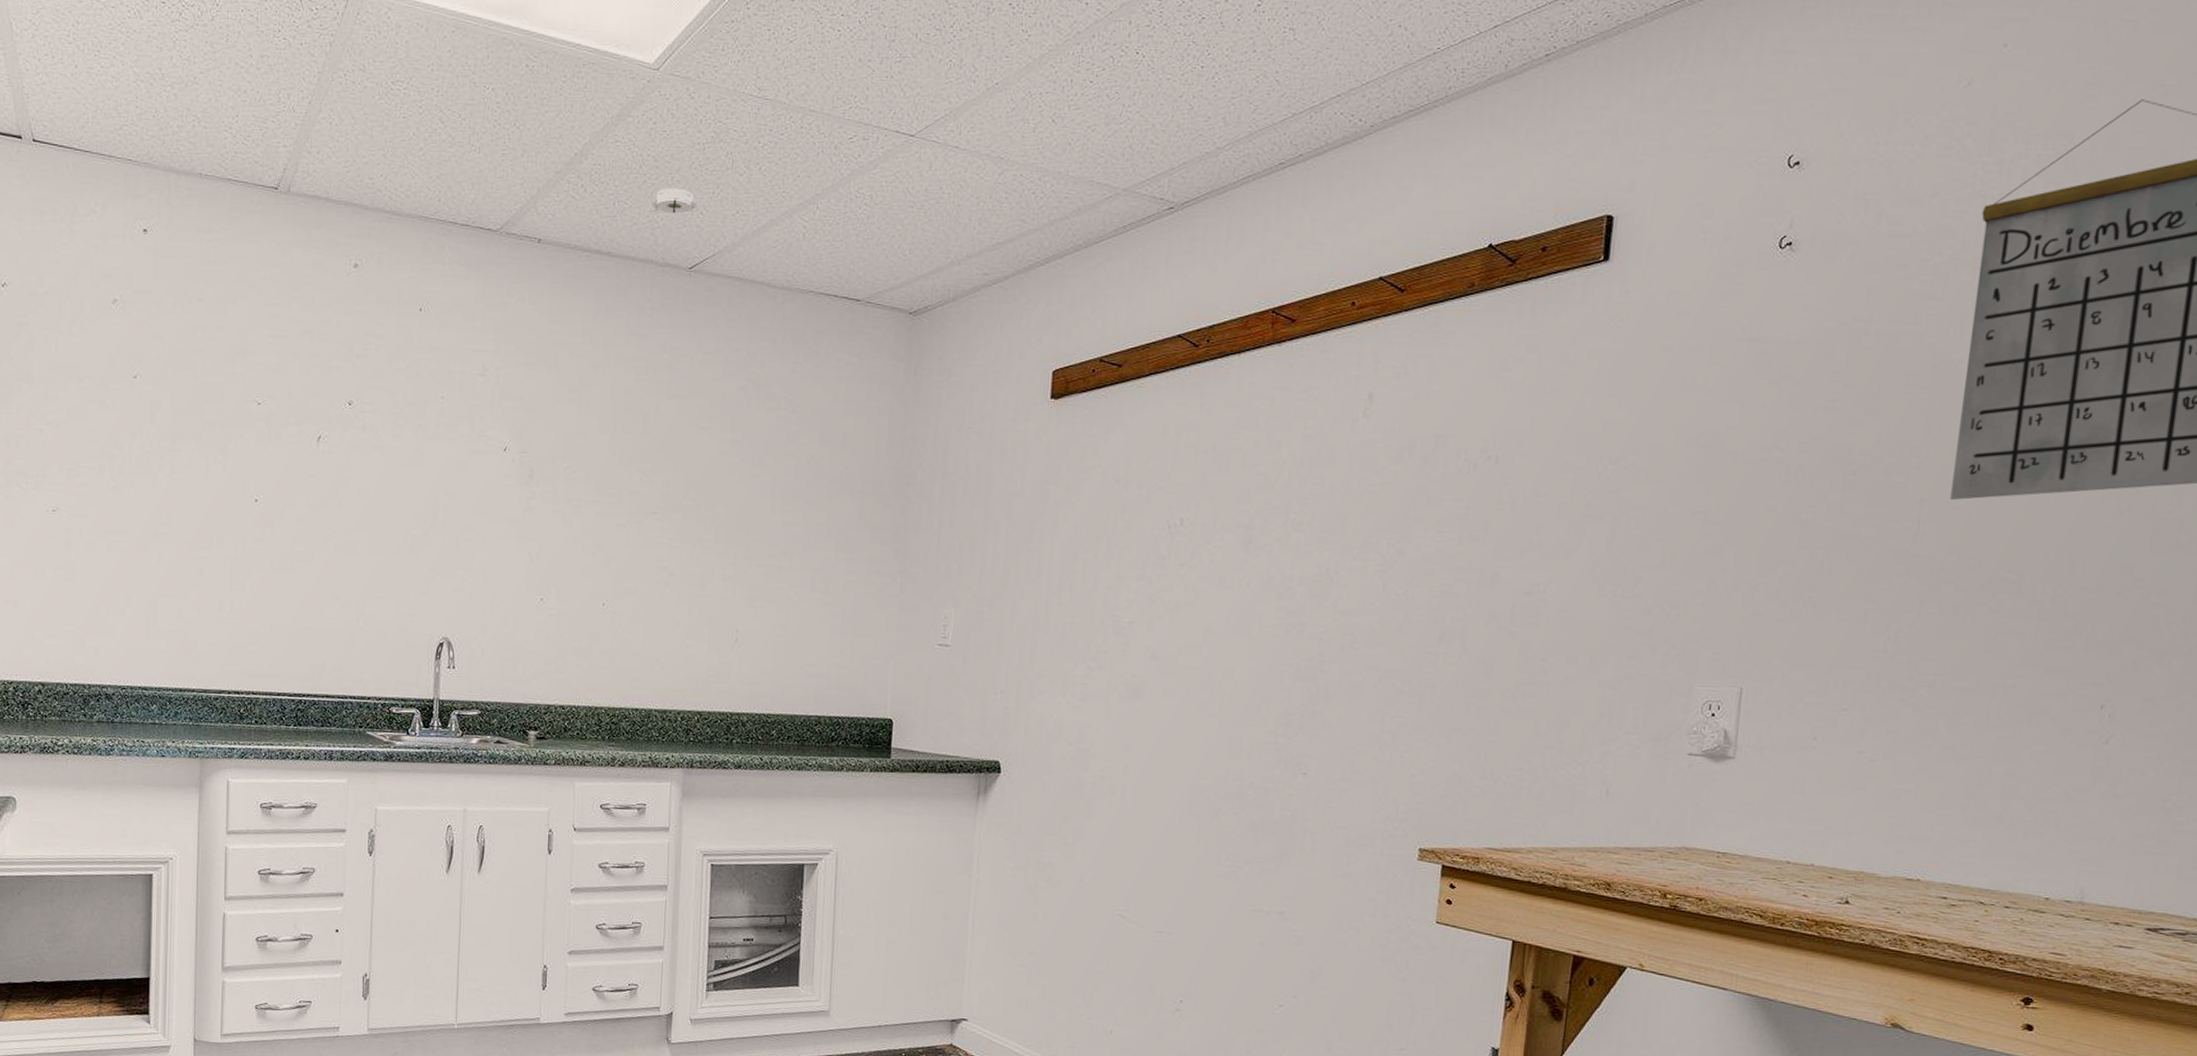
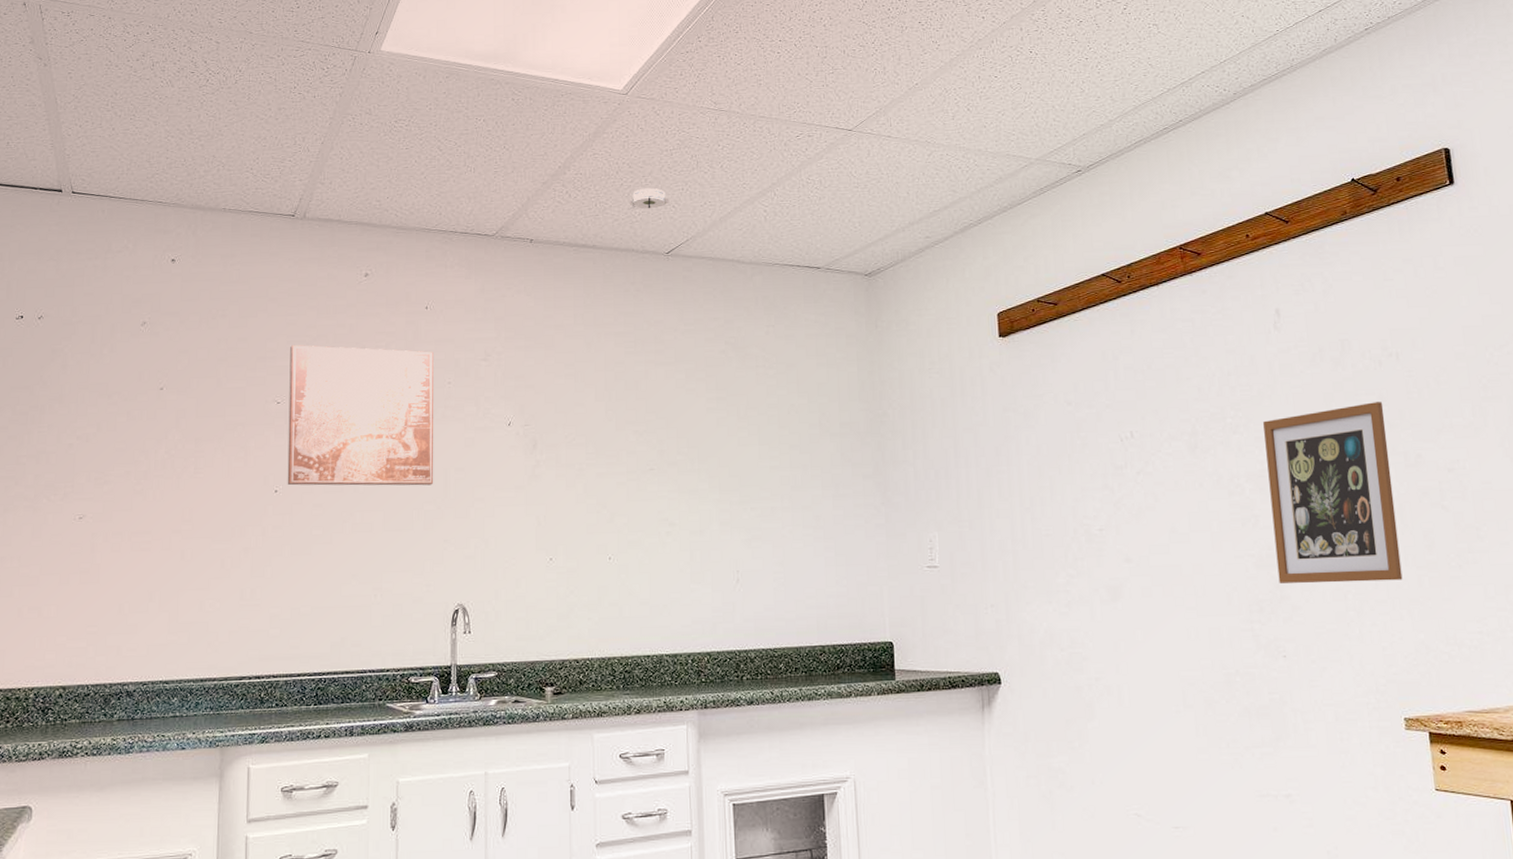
wall art: none [268,340,427,509] -> present [287,345,434,486]
picture frame: none [1313,509,1469,707] -> present [1263,402,1403,584]

